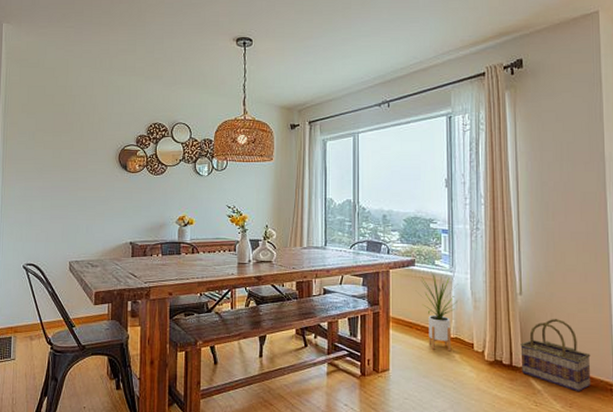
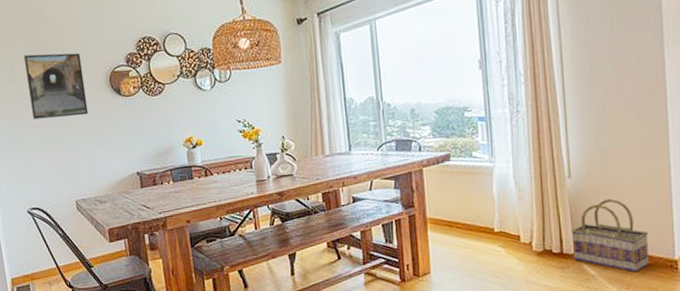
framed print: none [44,125,97,184] -> present [24,52,89,120]
house plant: present [418,272,459,352] -> none [456,165,500,247]

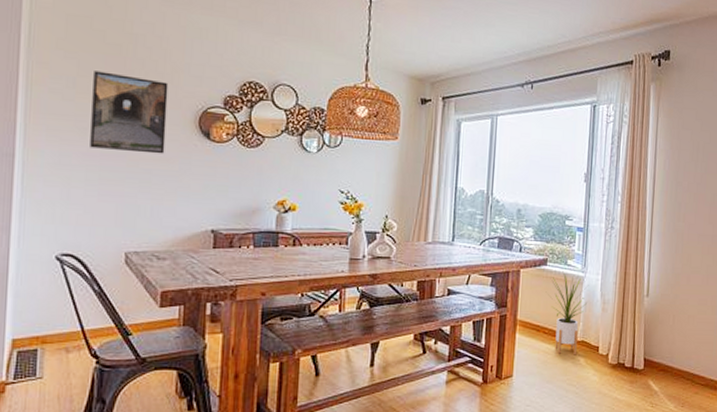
house plant: none [456,165,500,247] -> present [548,272,589,355]
basket: present [571,198,649,273] -> none [642,320,705,392]

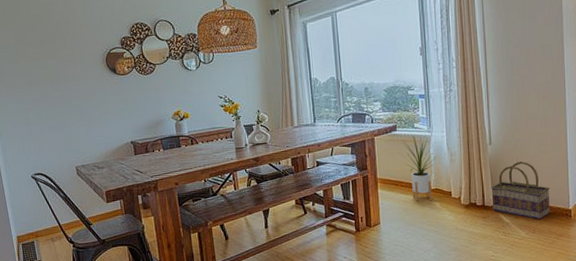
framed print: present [90,71,169,154] -> none [27,35,87,95]
basket: none [642,320,705,392] -> present [491,161,550,220]

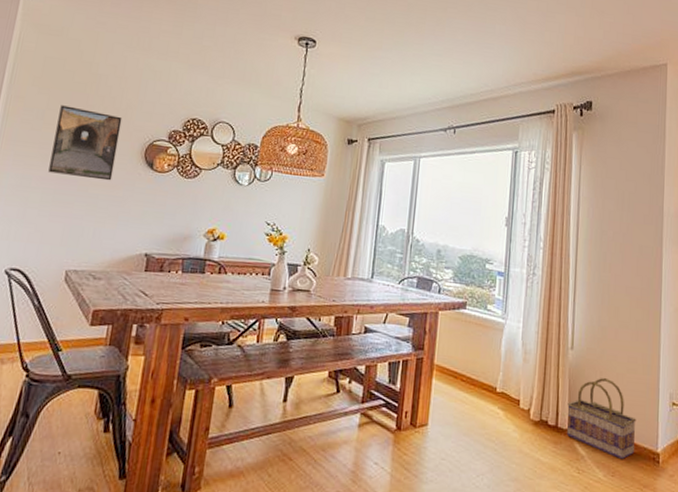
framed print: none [27,35,87,95] -> present [48,105,123,181]
house plant: present [401,134,436,202] -> none [466,317,510,408]

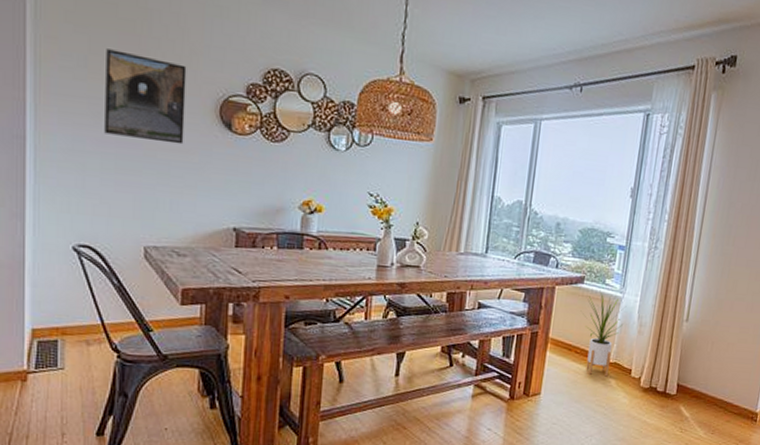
house plant: none [466,317,510,408] -> present [583,291,627,377]
basket: present [567,377,637,460] -> none [674,347,741,420]

